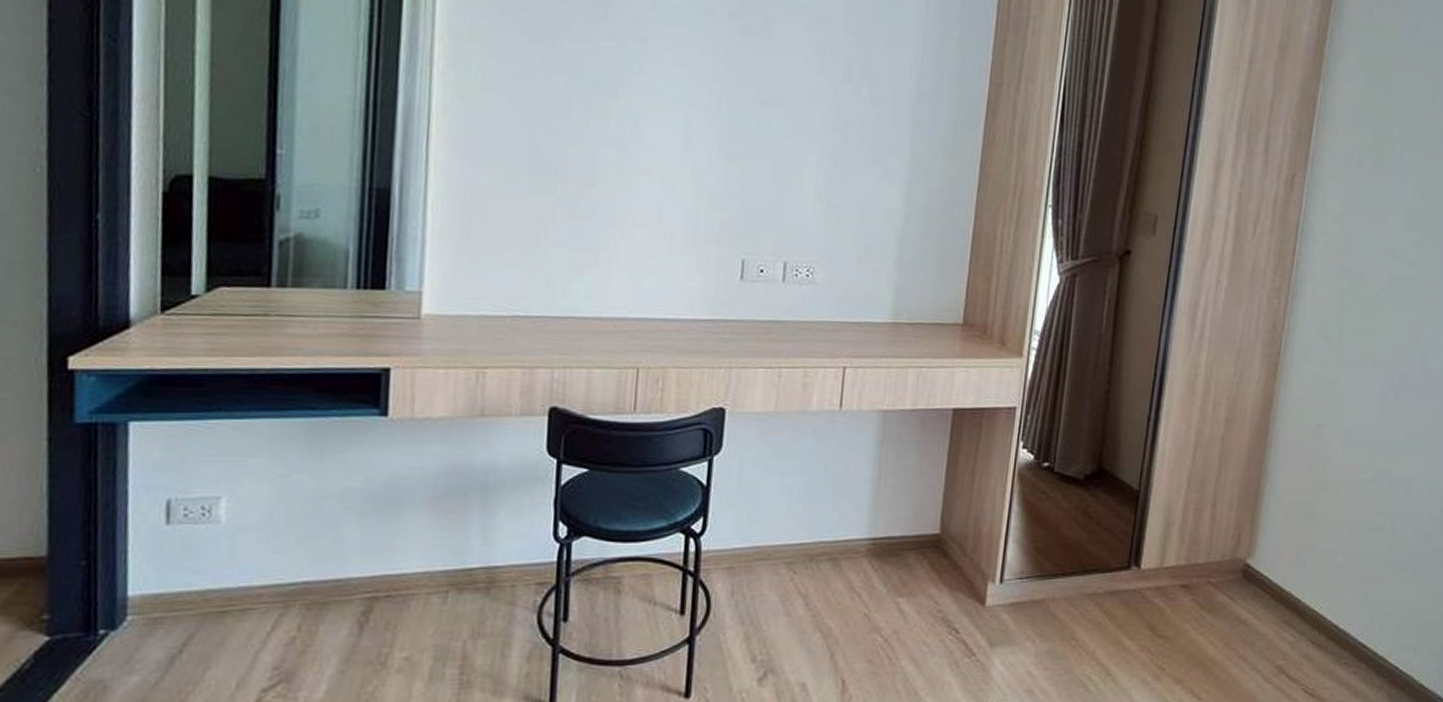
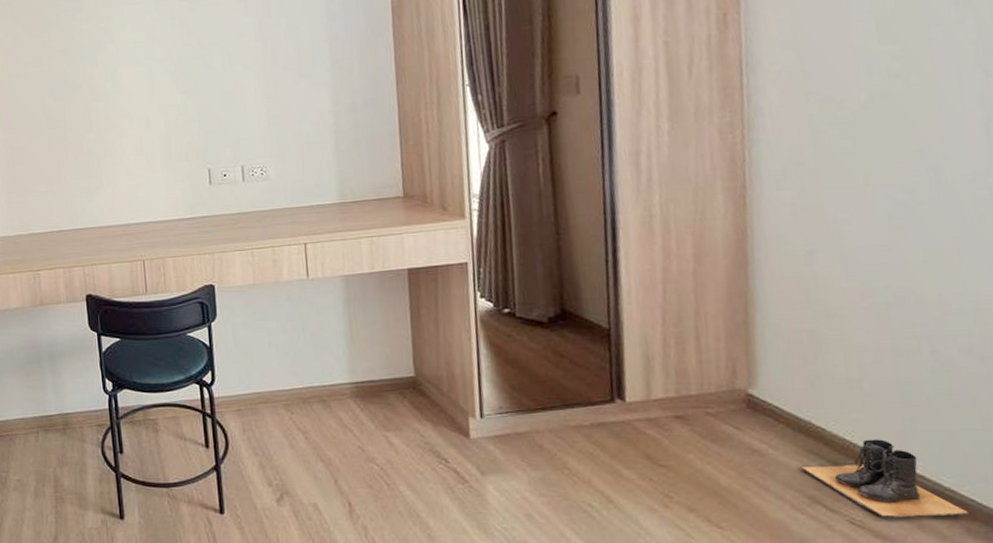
boots: none [1276,610,1392,686] -> present [801,439,969,518]

